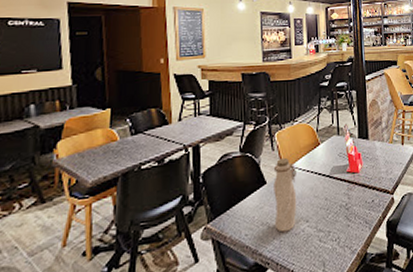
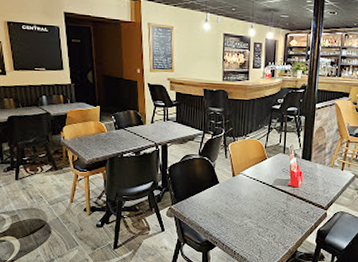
water bottle: present [273,158,297,233] -> none [224,166,244,223]

